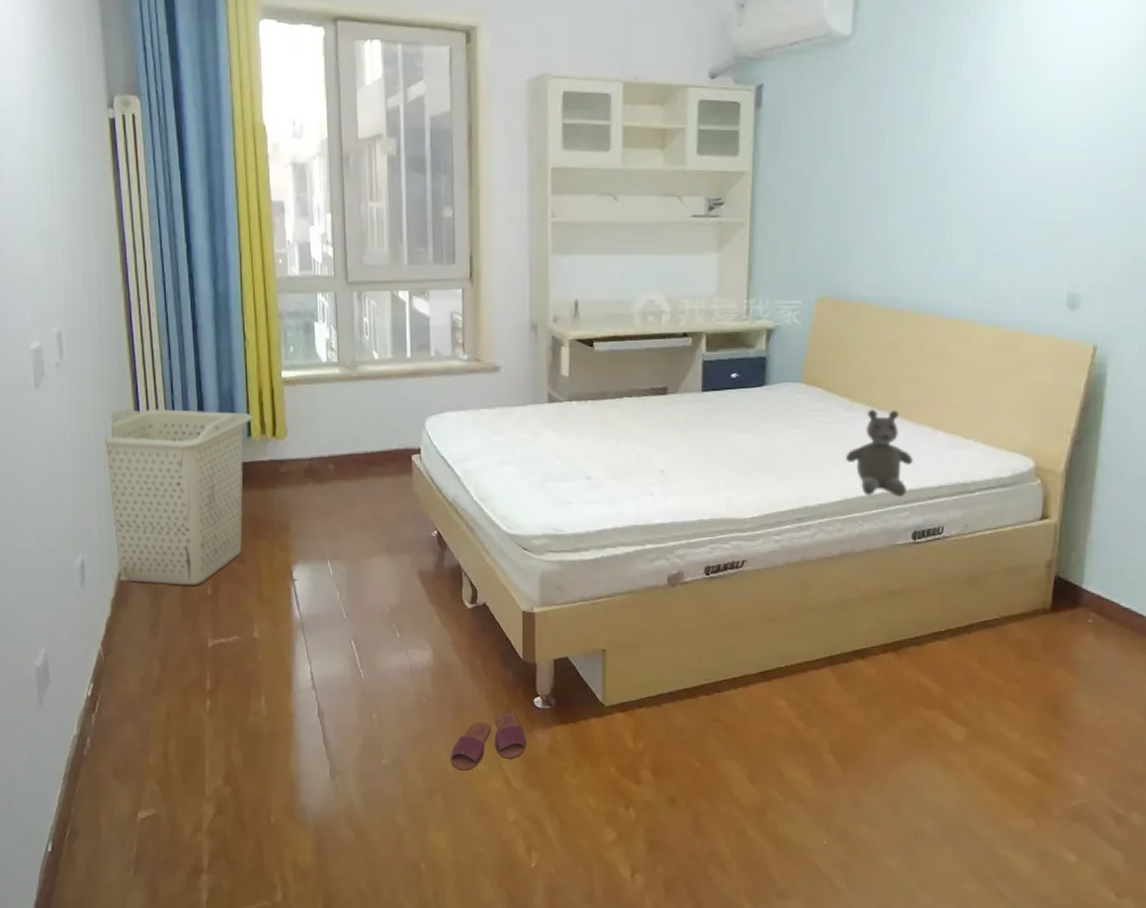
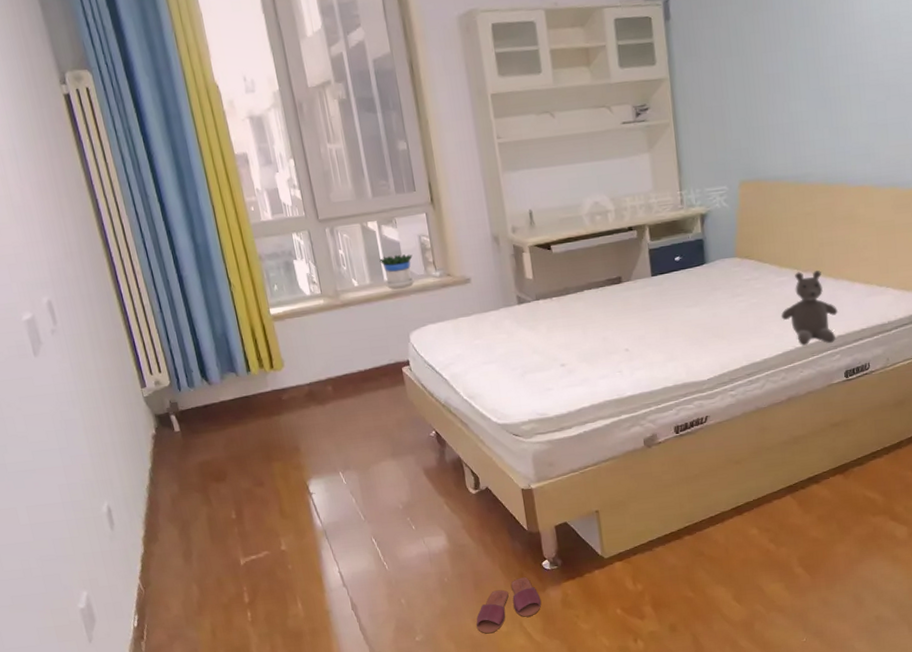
laundry basket: present [104,408,253,586] -> none [110,351,259,520]
flowerpot: none [405,330,441,368] -> present [379,254,415,290]

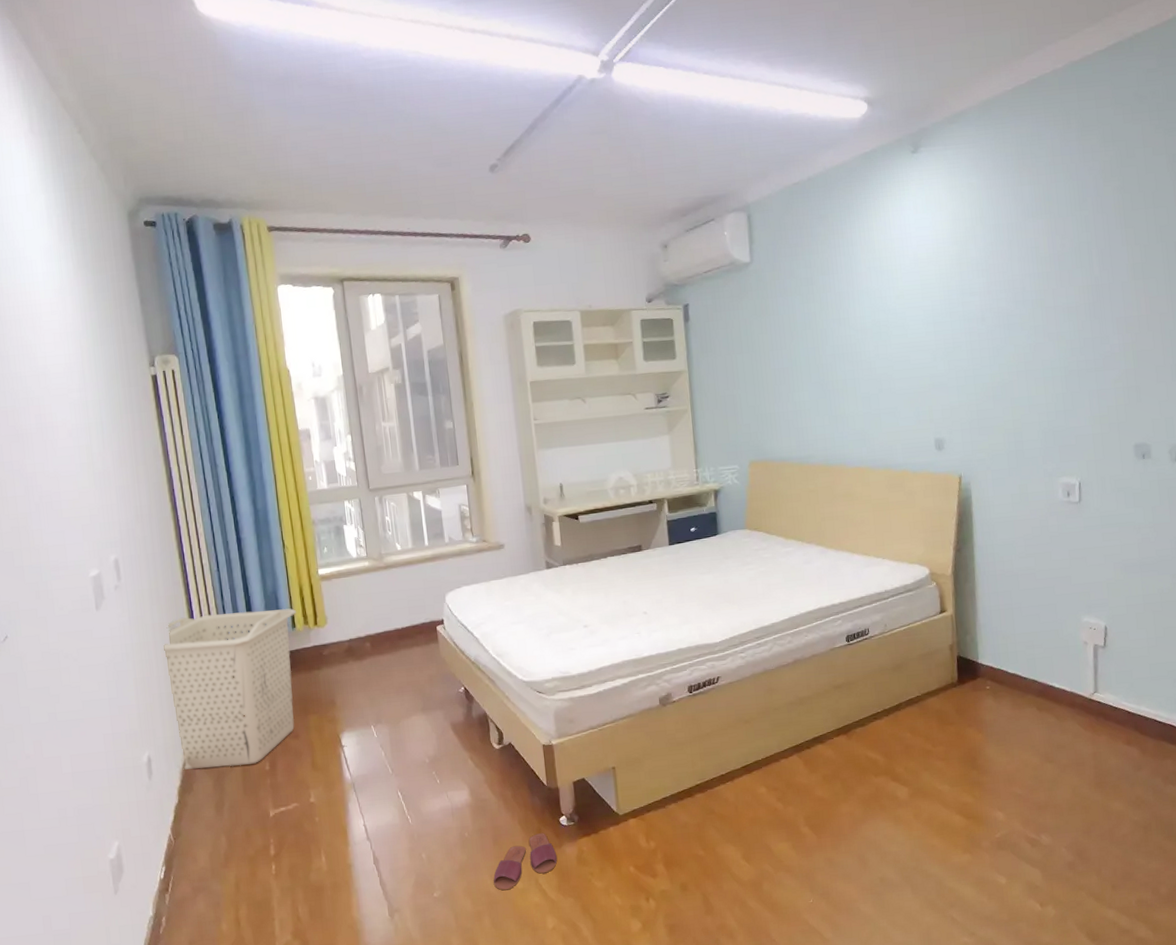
laundry basket: none [110,351,259,520] -> present [162,608,296,770]
flowerpot: present [379,254,415,290] -> none [422,521,454,554]
stuffed bear: present [781,270,838,346] -> none [787,541,839,612]

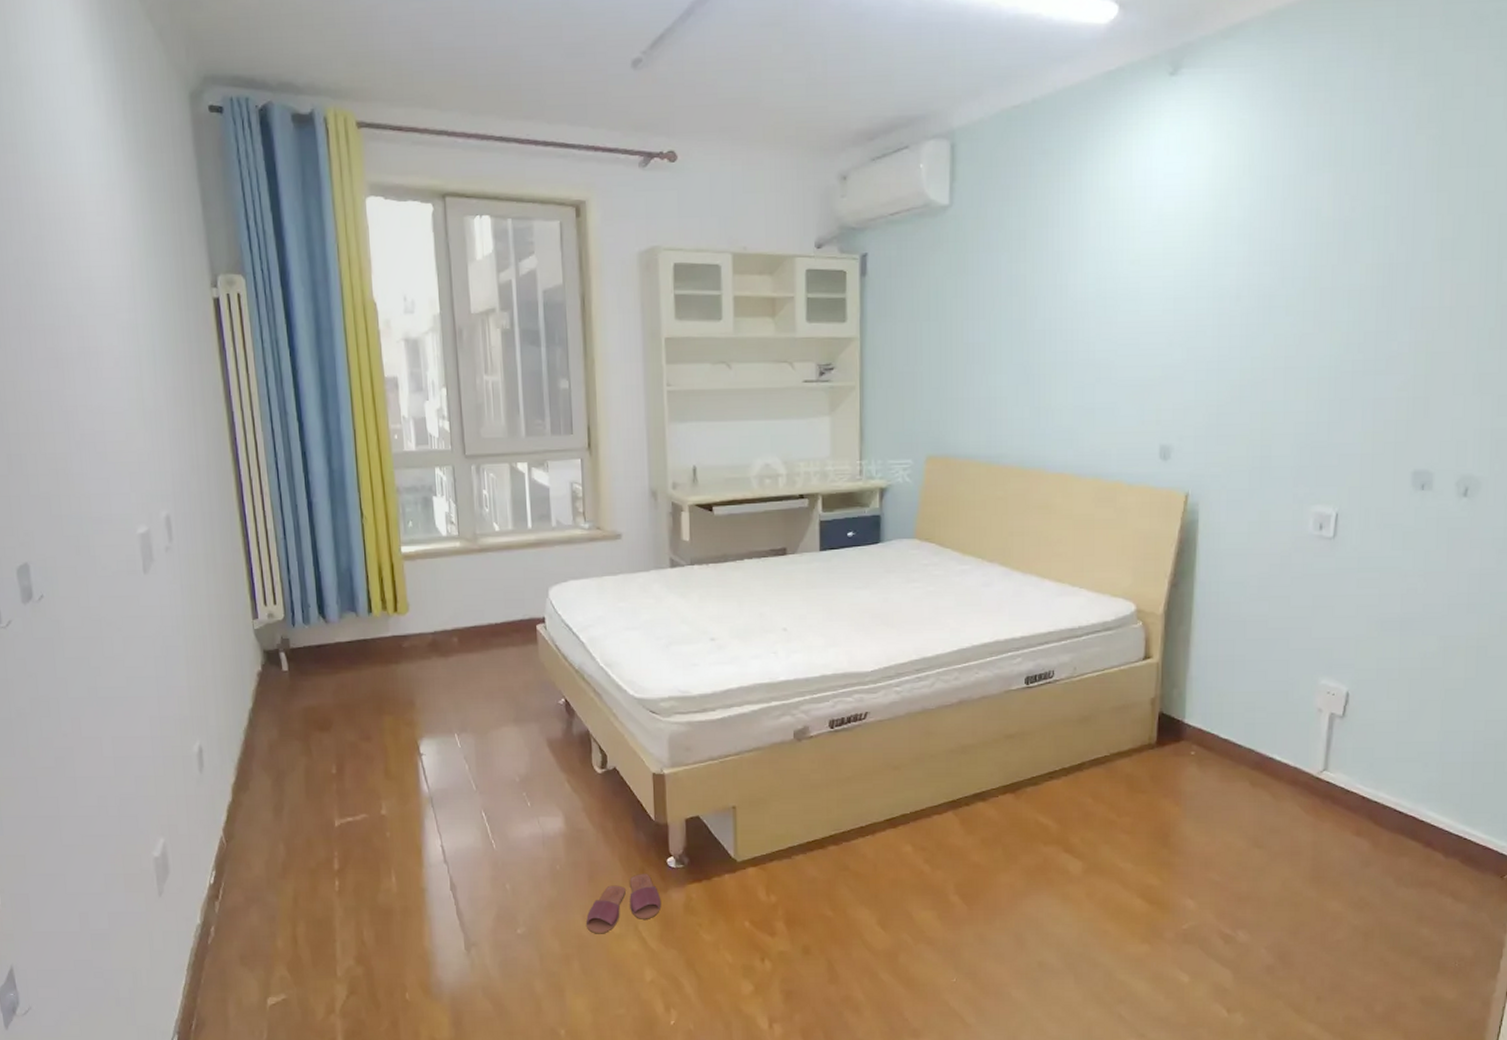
laundry basket: present [162,608,296,770] -> none [218,588,373,767]

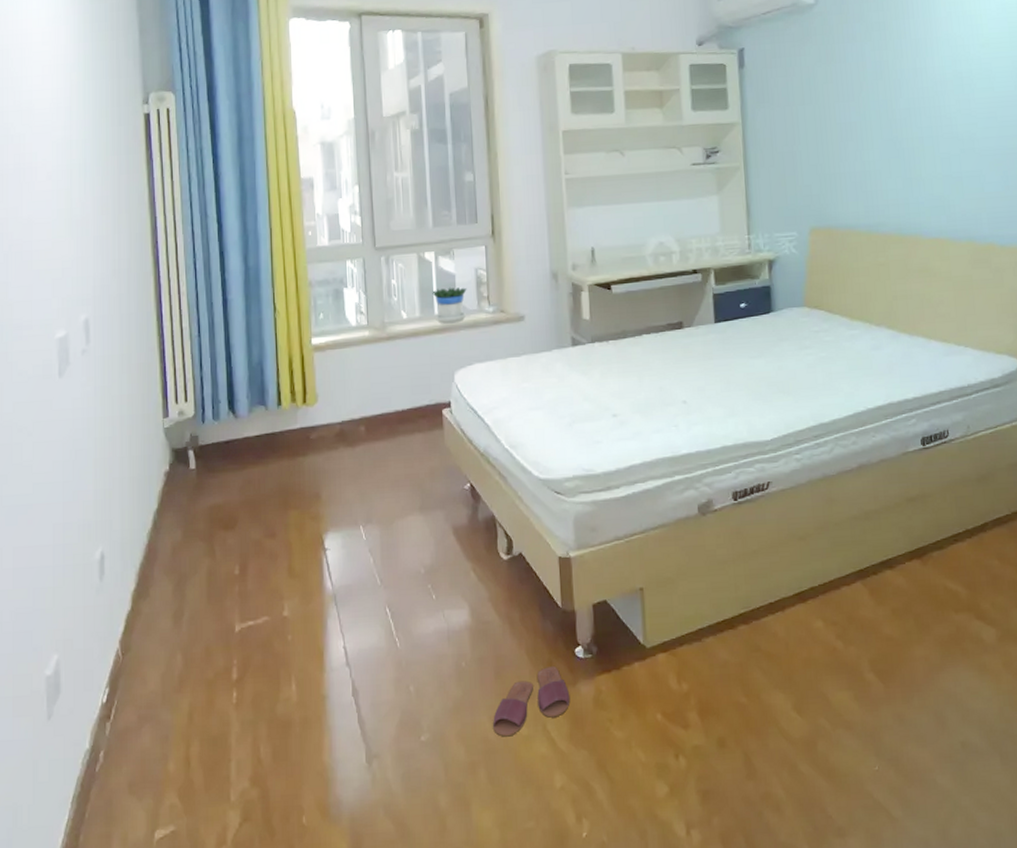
flowerpot: none [525,500,562,539] -> present [432,287,467,324]

